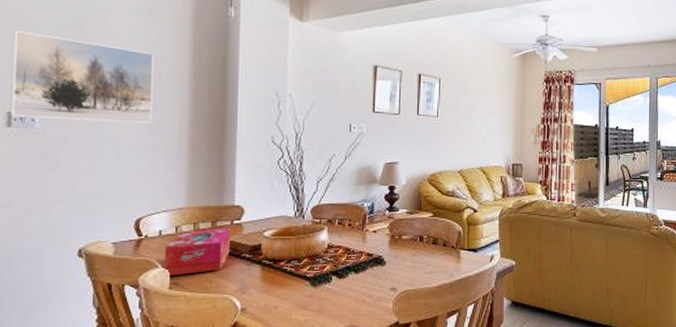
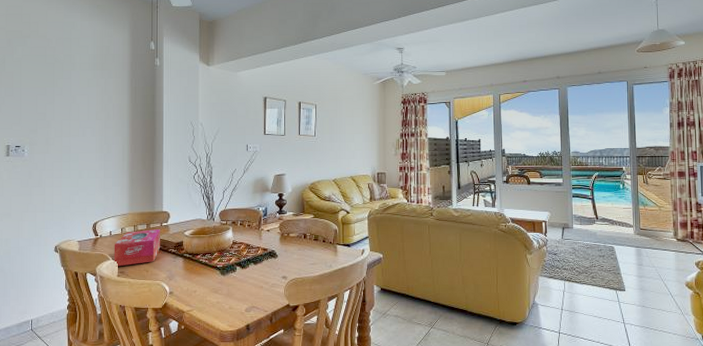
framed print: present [10,29,154,124] -> none [8,85,103,150]

